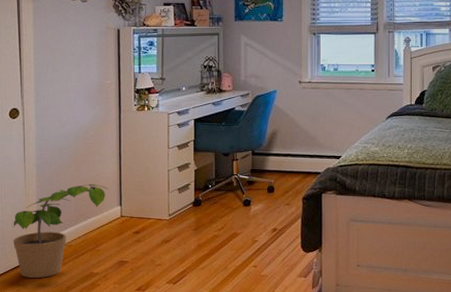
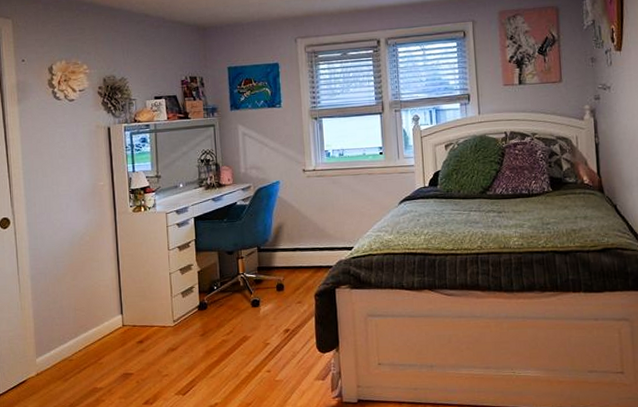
potted plant: present [13,184,109,279] -> none [10,292,109,398]

